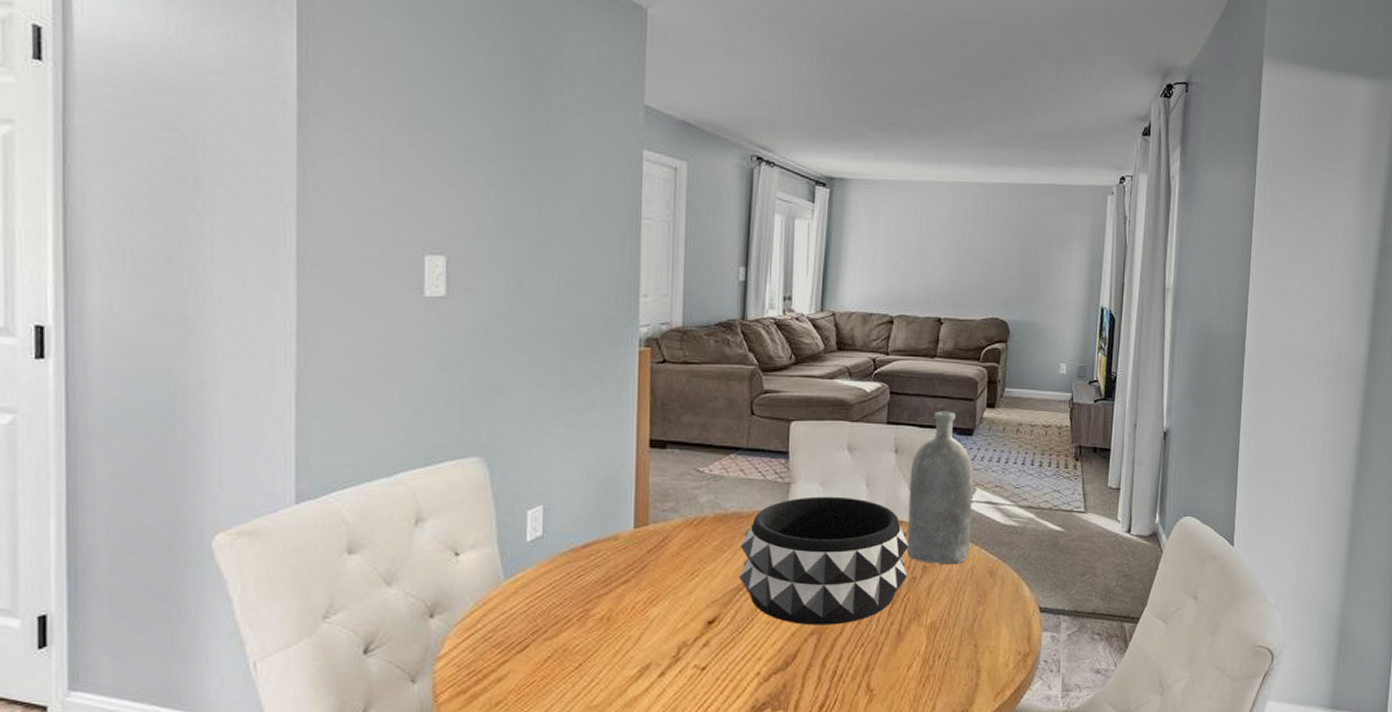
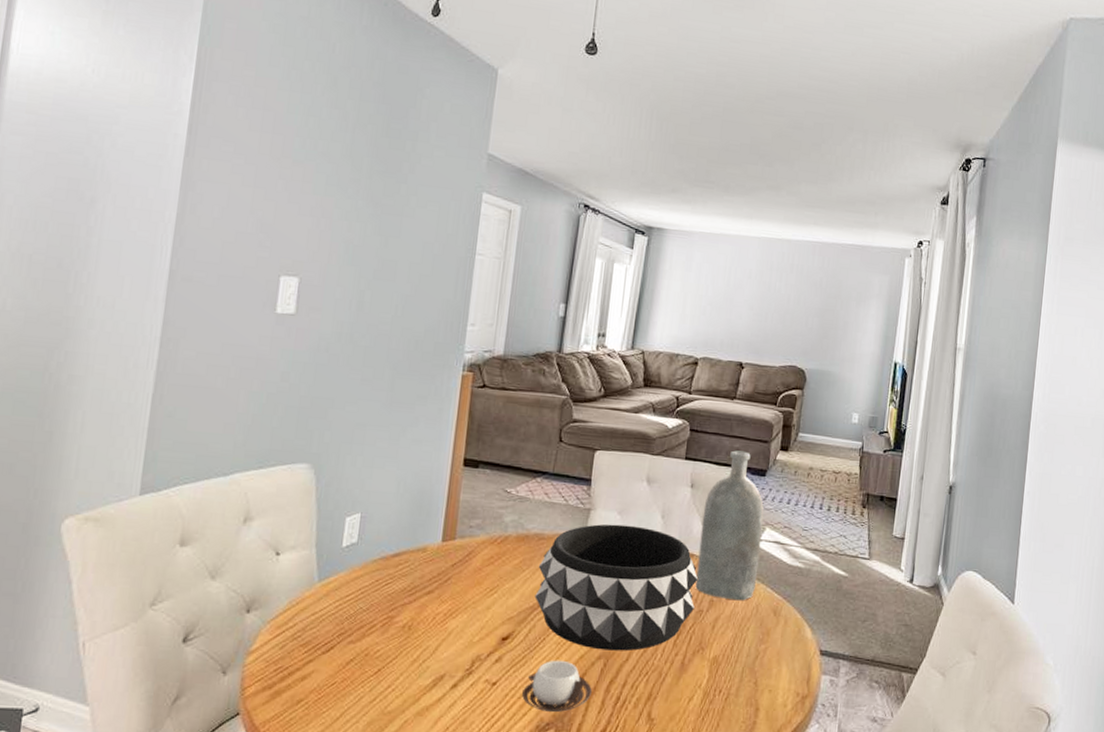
cup: none [734,639,807,691] -> present [522,660,592,712]

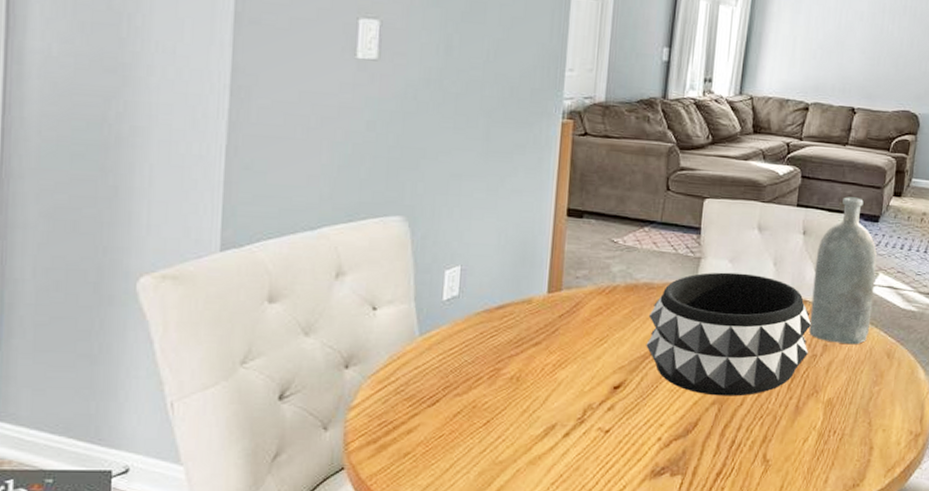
cup: present [522,660,592,712] -> none [636,406,707,456]

